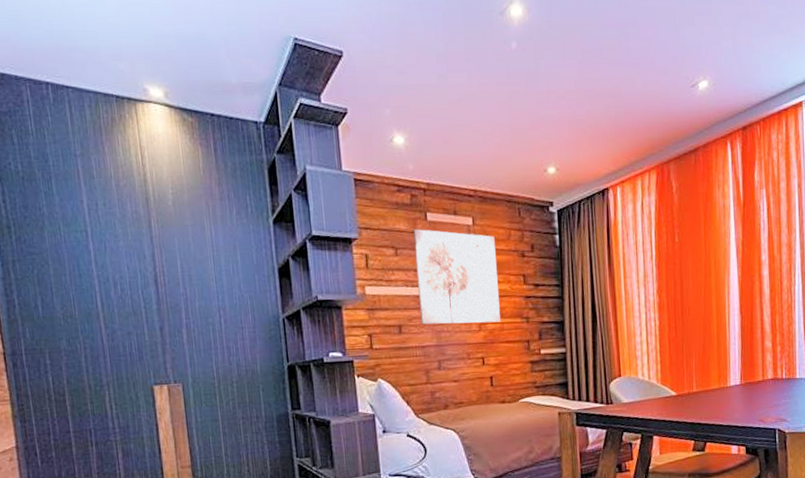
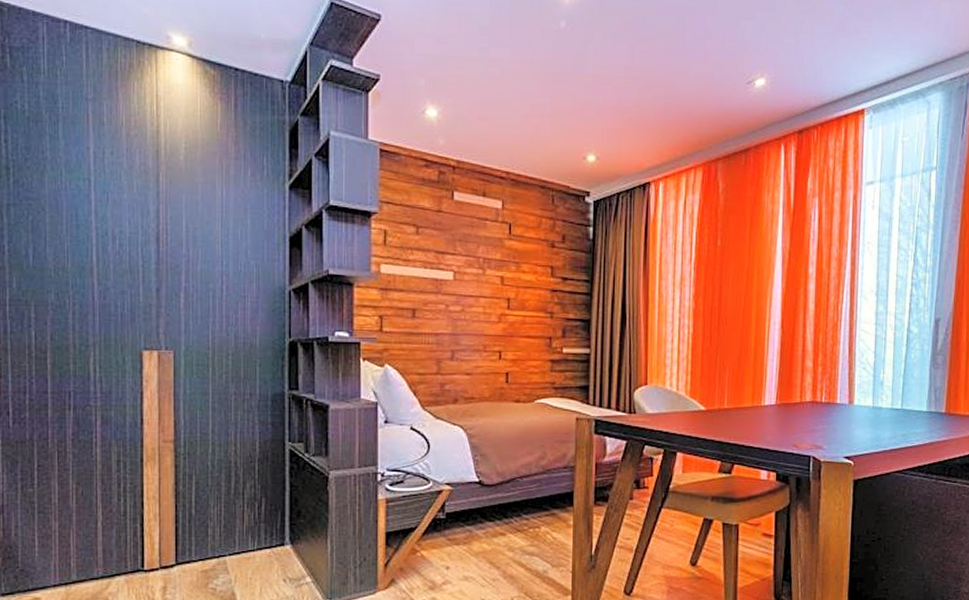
wall art: present [413,229,500,325] -> none [436,208,524,315]

